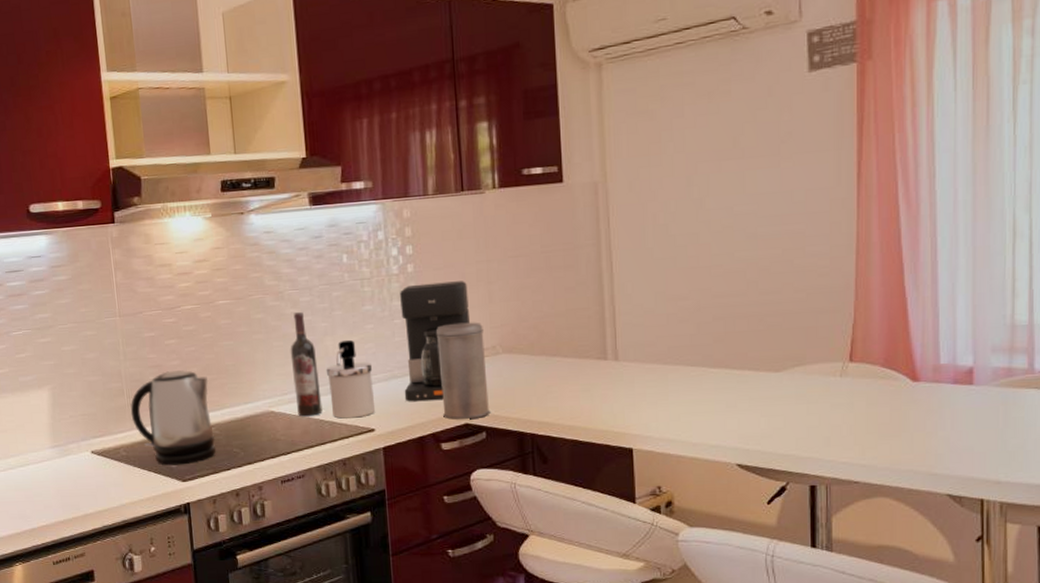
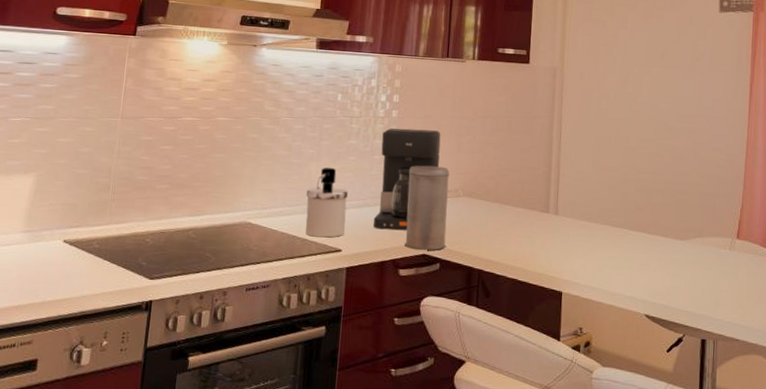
kettle: present [130,370,217,465] -> none [112,174,194,262]
wine bottle: present [290,311,323,416] -> none [273,136,300,231]

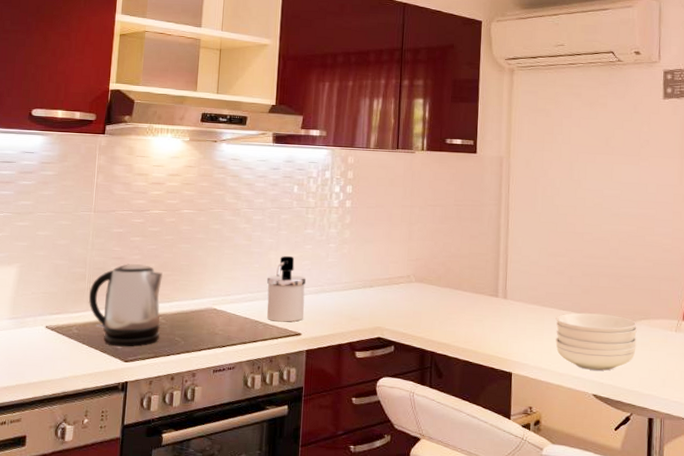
kettle: none [112,174,194,262] -> present [88,264,163,346]
coffee maker: present [373,128,441,231] -> none [330,217,393,315]
canister: present [405,165,450,251] -> none [360,252,402,334]
bowl: none [607,229,692,290] -> present [555,312,638,371]

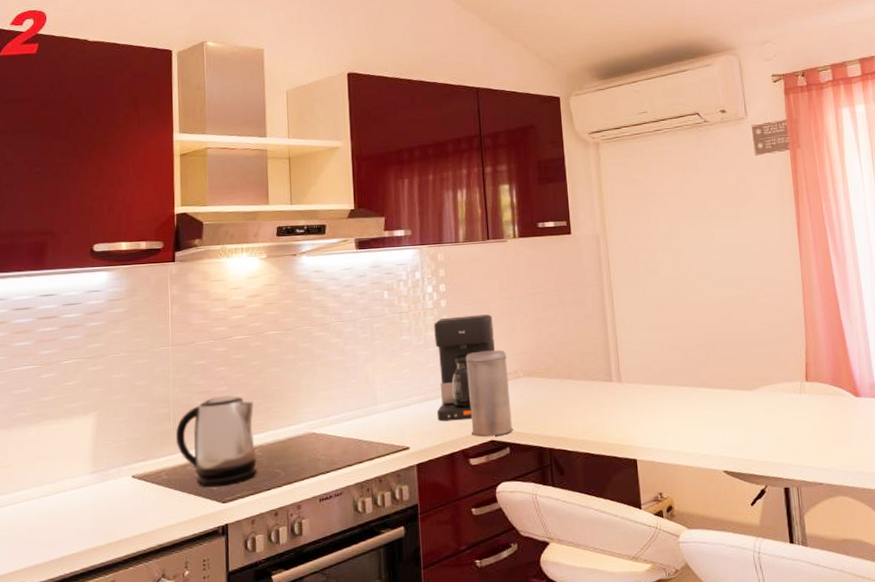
soap dispenser: present [266,255,307,322] -> none [365,366,411,438]
coffee maker: none [330,217,393,315] -> present [434,314,496,422]
canister: none [360,252,402,334] -> present [465,349,514,438]
bowl: present [555,312,638,371] -> none [675,384,762,446]

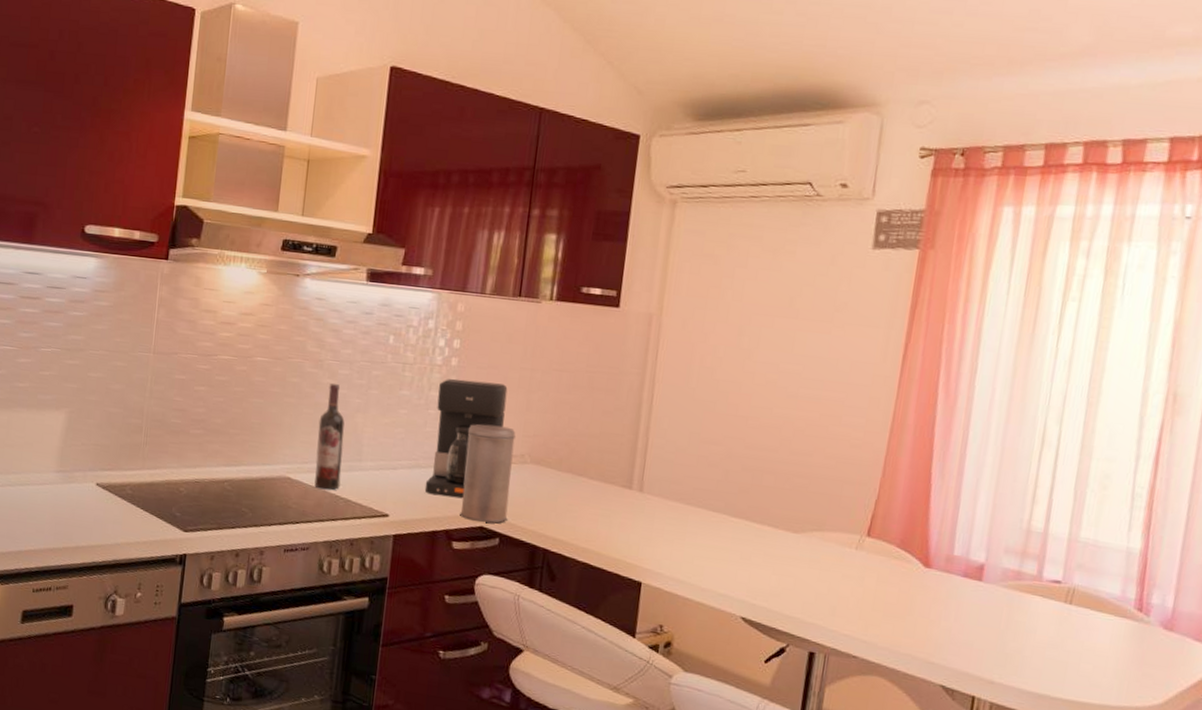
kettle: present [175,395,258,487] -> none [144,417,230,514]
wine bottle: none [333,341,361,436] -> present [314,382,345,490]

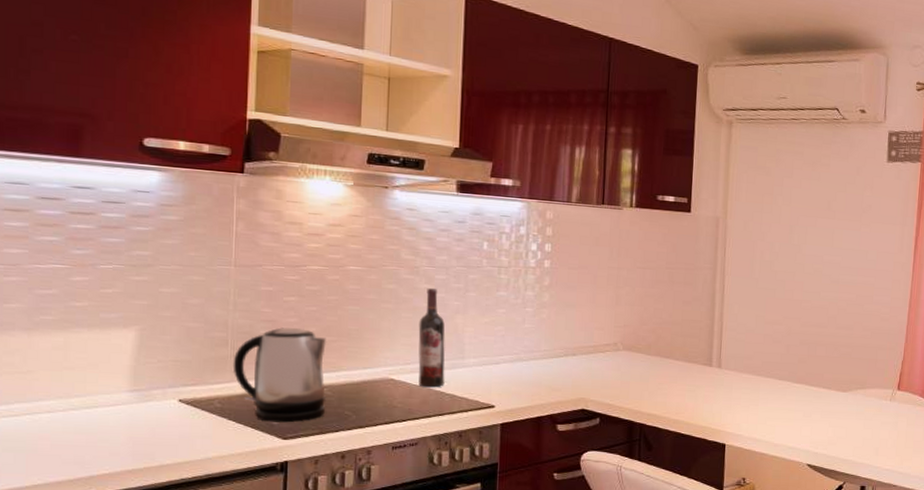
kettle: none [144,417,230,514] -> present [232,327,326,421]
coffee maker: present [424,378,508,498] -> none [527,279,598,386]
canister: present [460,424,516,524] -> none [562,318,608,406]

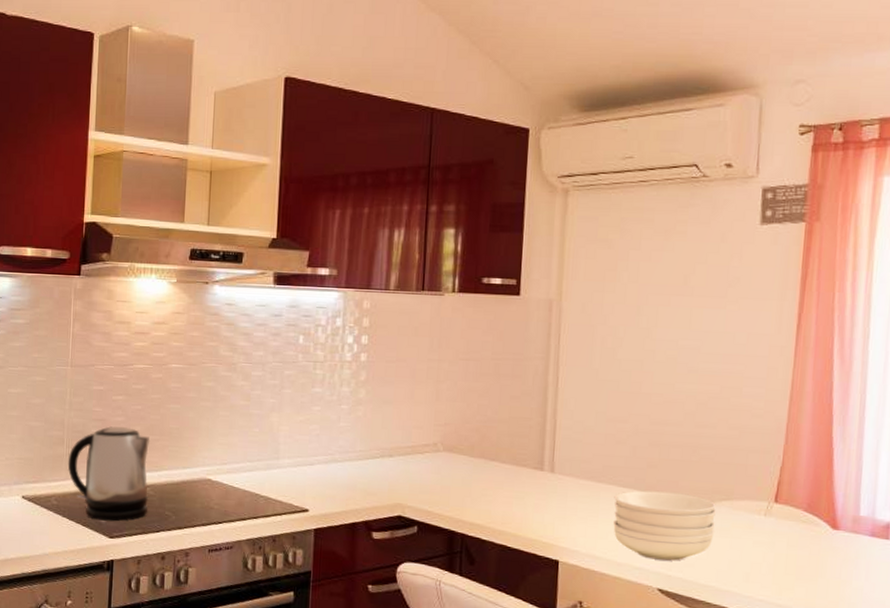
wine bottle: present [418,287,446,387] -> none [234,384,261,488]
bowl: none [771,382,854,441] -> present [613,490,717,561]

